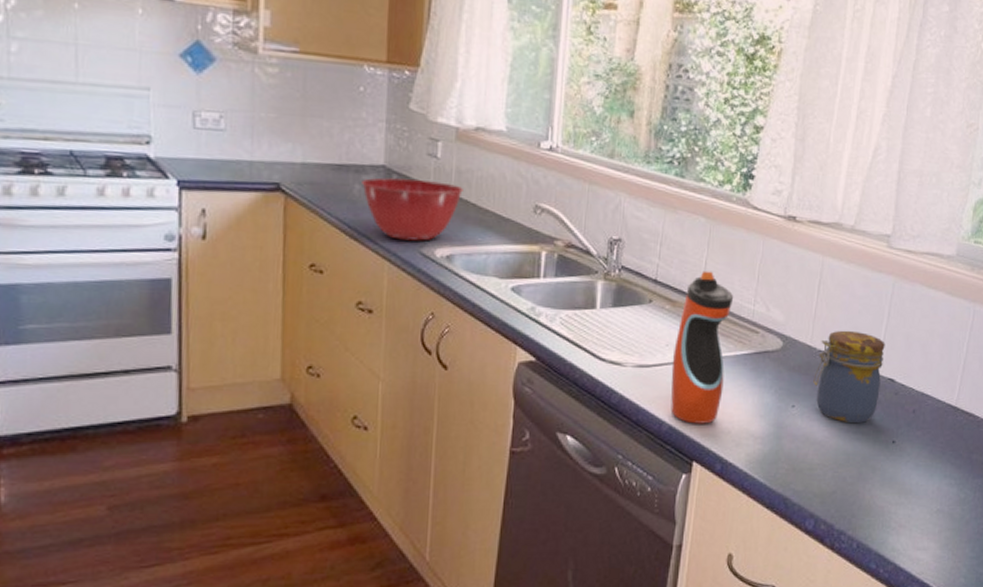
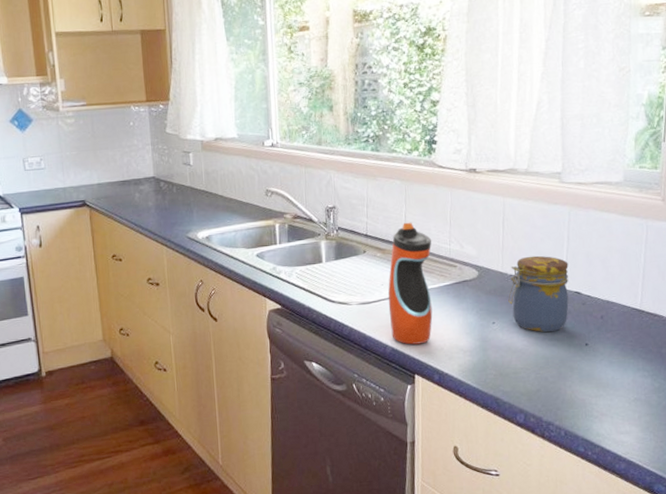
mixing bowl: present [362,177,463,241] -> none [140,183,212,230]

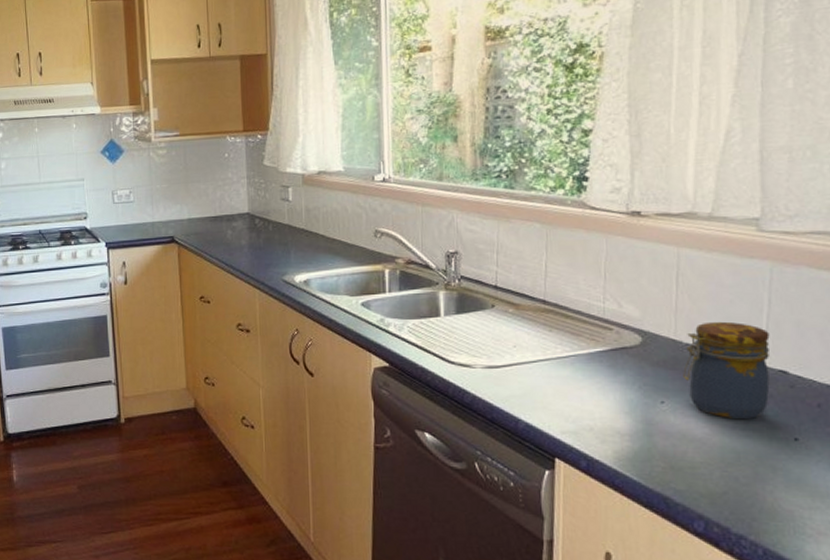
water bottle: present [388,222,433,345] -> none [521,273,581,421]

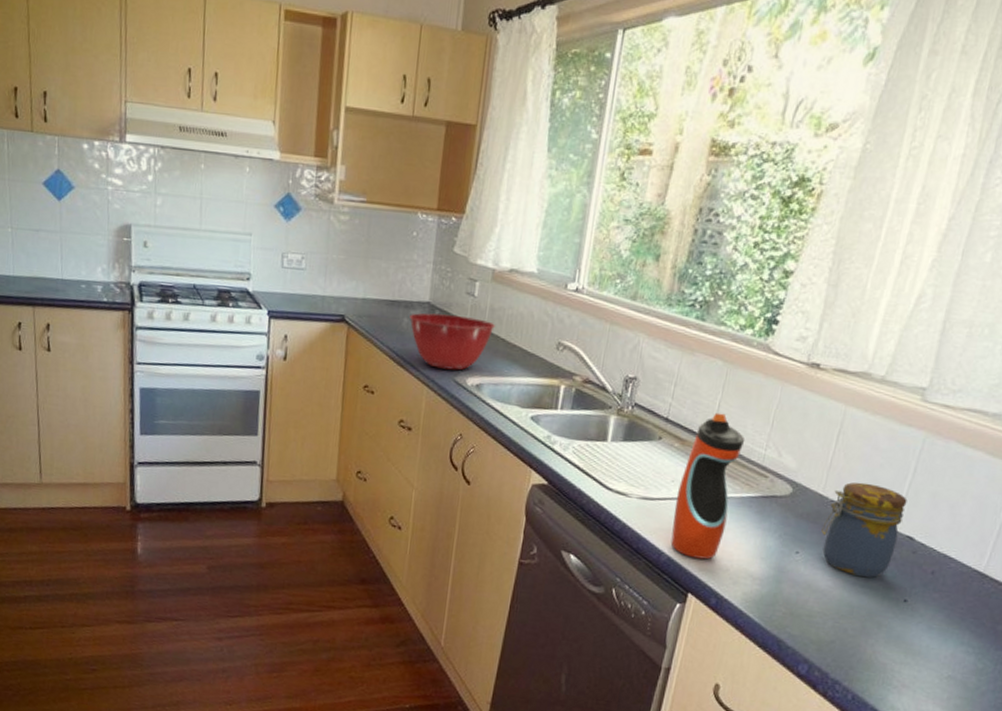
mixing bowl: none [233,220,313,271] -> present [409,313,495,371]
water bottle: none [521,273,581,421] -> present [670,412,746,560]

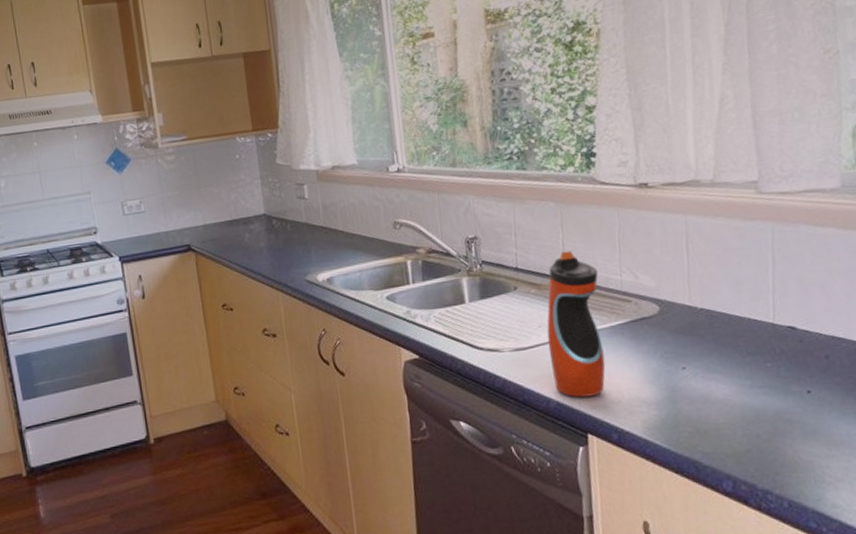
mixing bowl: present [409,313,495,371] -> none [250,218,331,273]
jar: present [821,482,907,578] -> none [700,283,781,378]

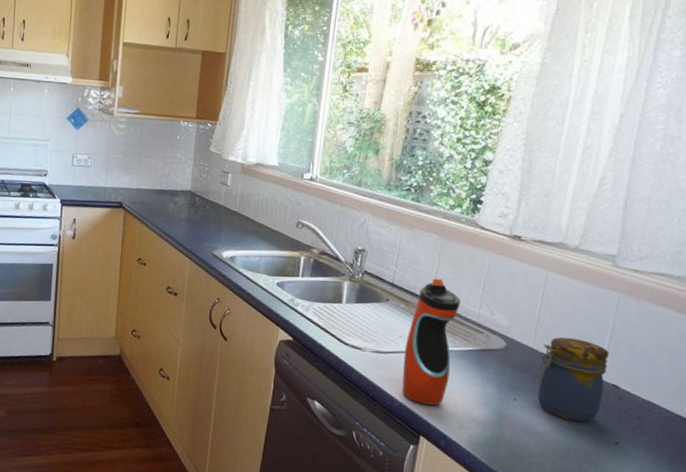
jar: none [700,283,781,378] -> present [535,337,609,422]

